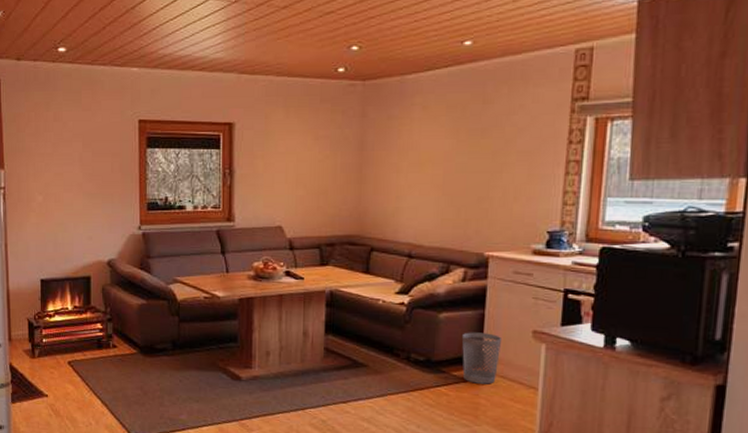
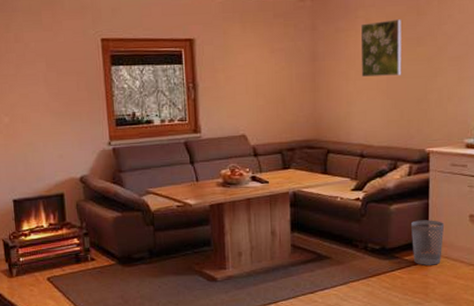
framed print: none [414,108,464,169] -> present [360,19,402,77]

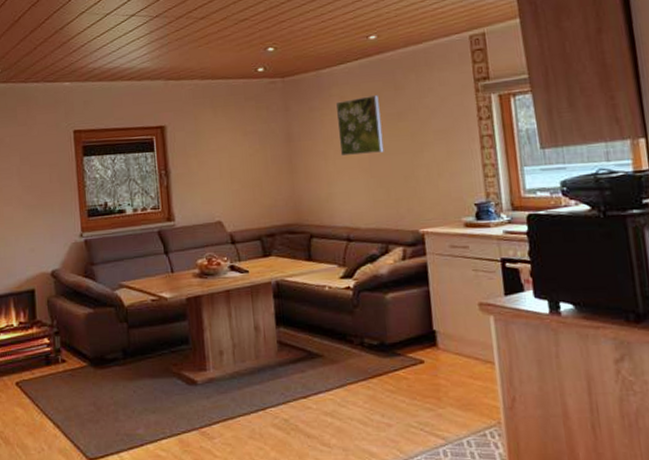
wastebasket: present [410,220,445,265] -> none [410,309,452,364]

